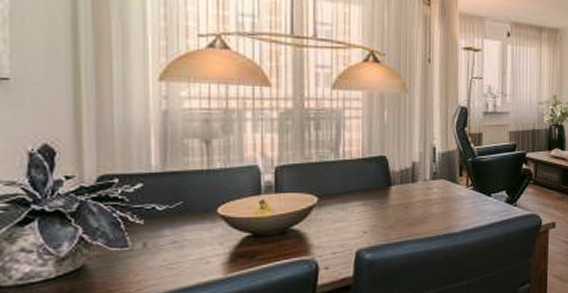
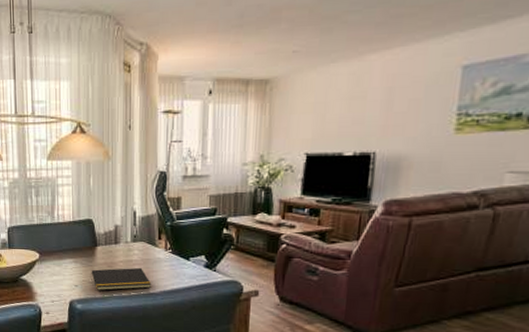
notepad: none [383,206,453,235] -> present [91,267,152,291]

